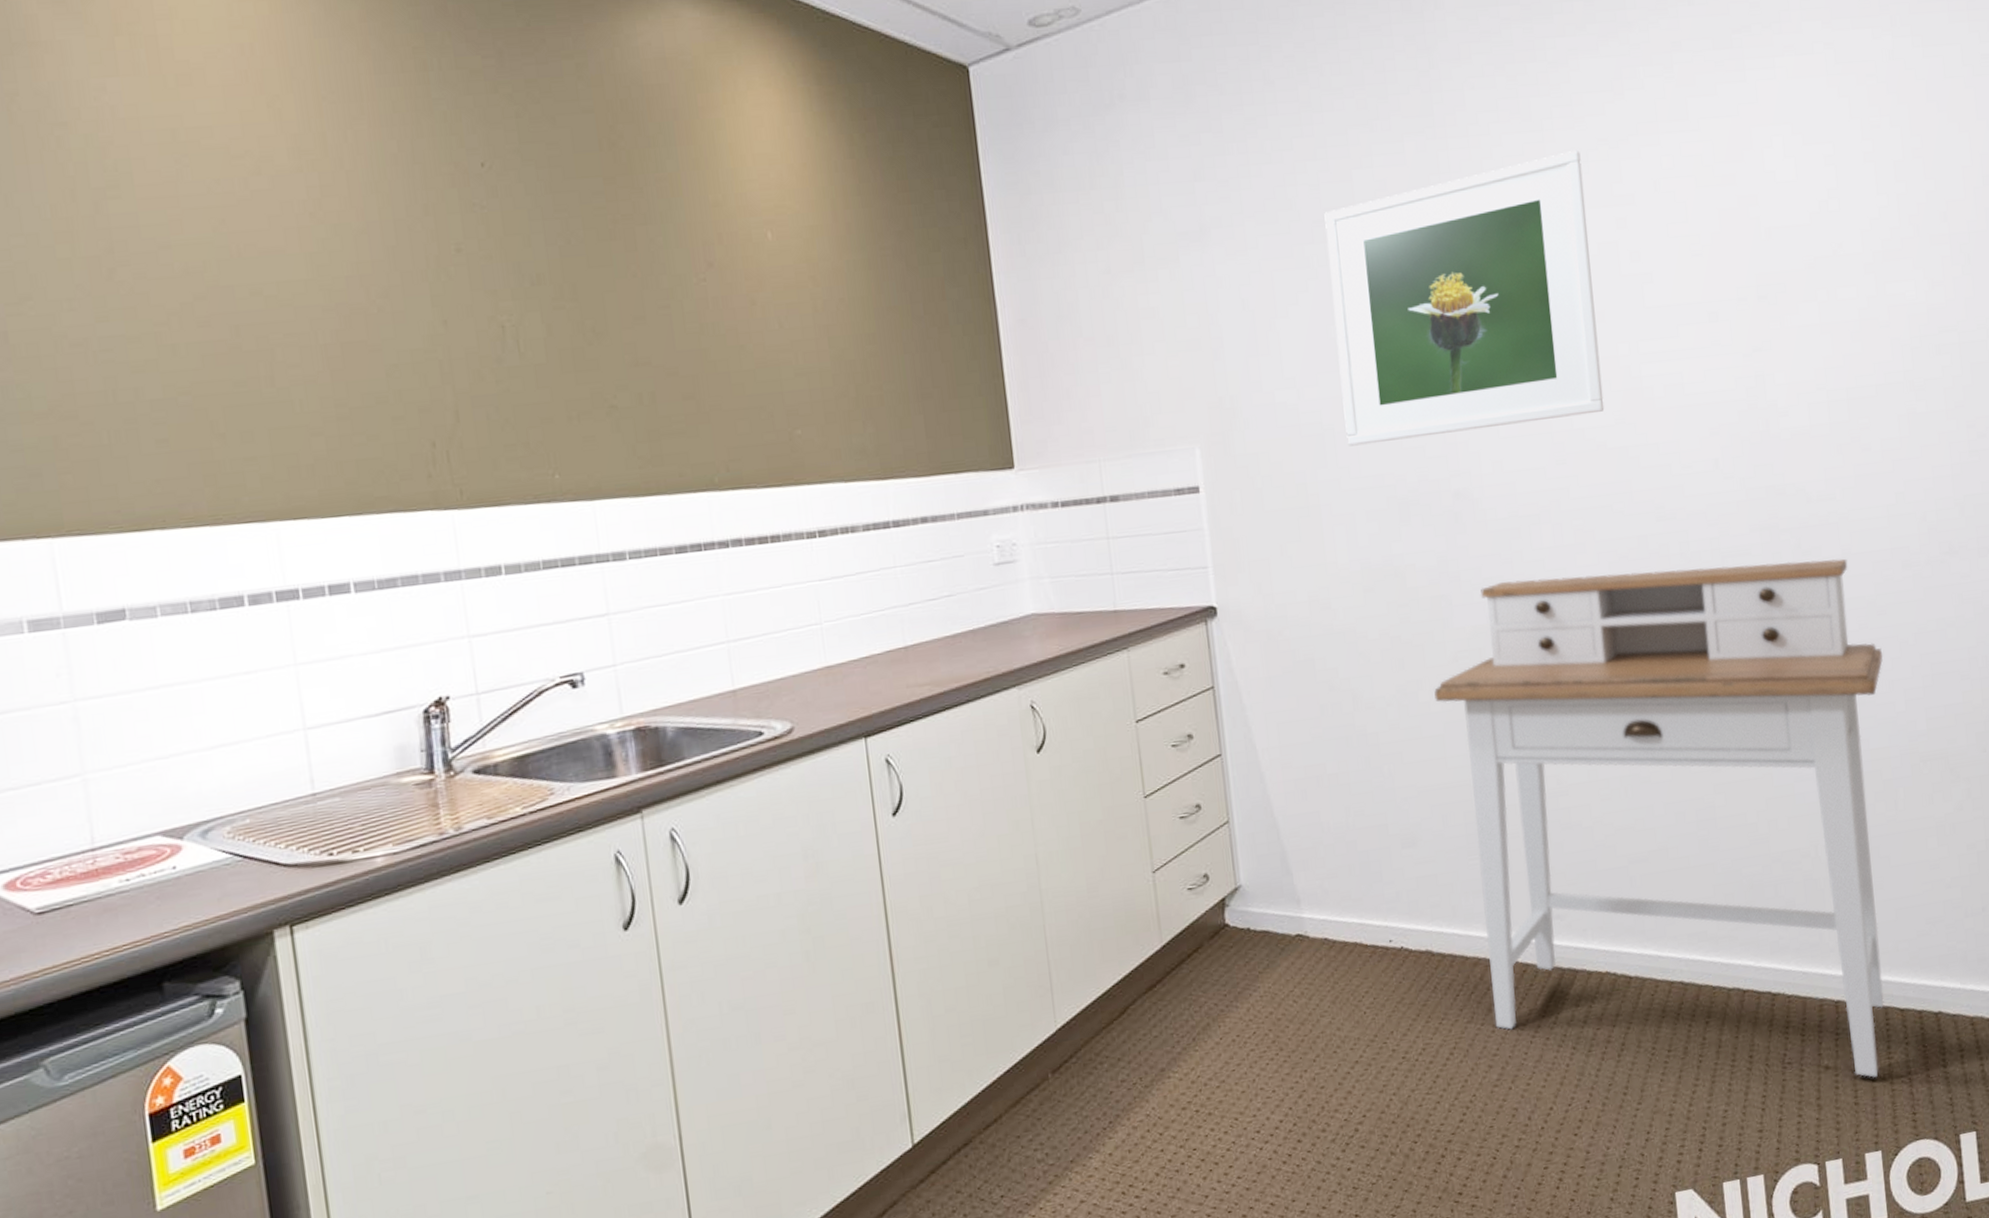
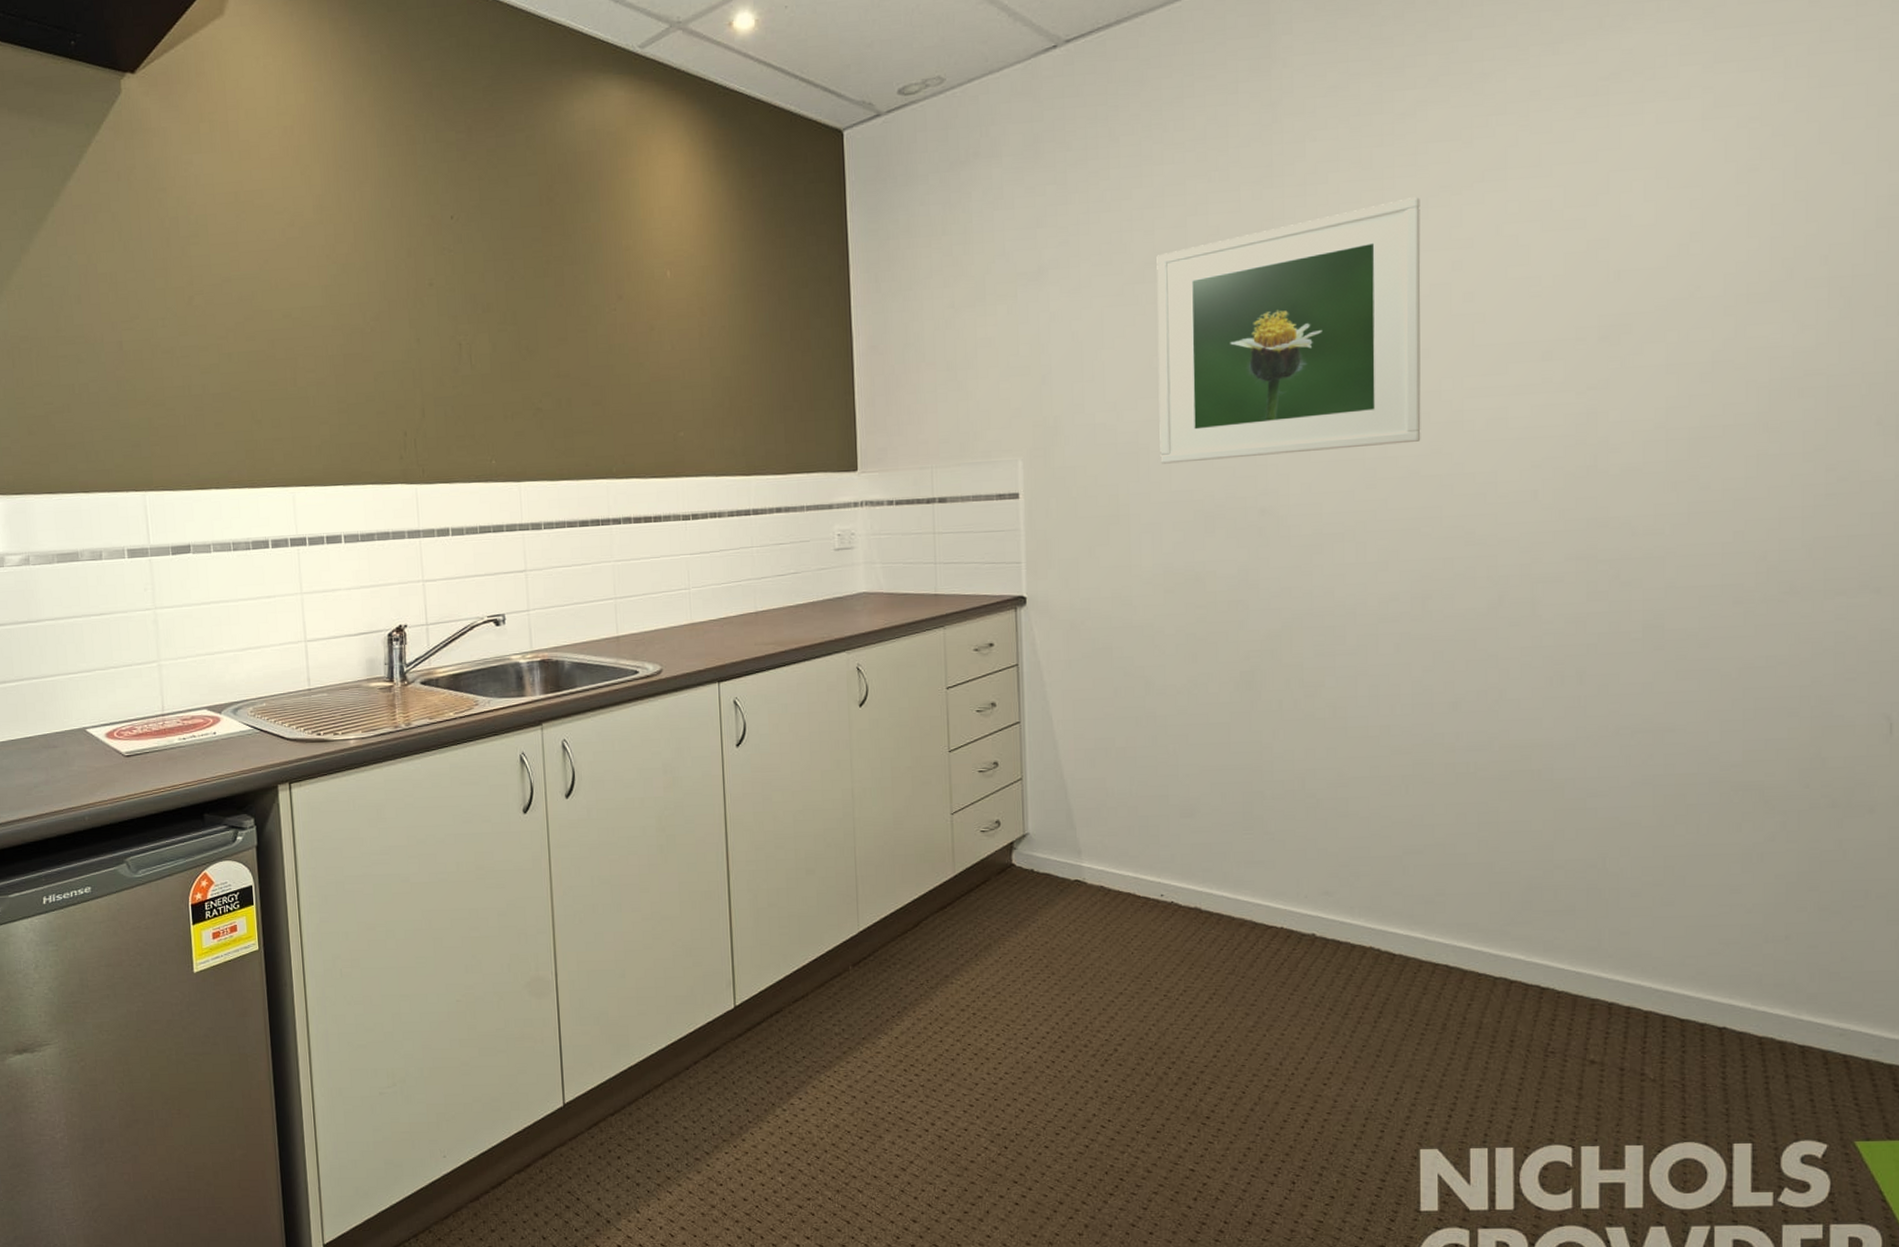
desk: present [1434,558,1884,1078] -> none [1224,591,1701,1078]

